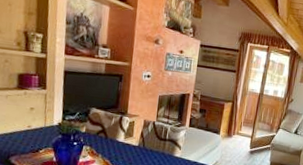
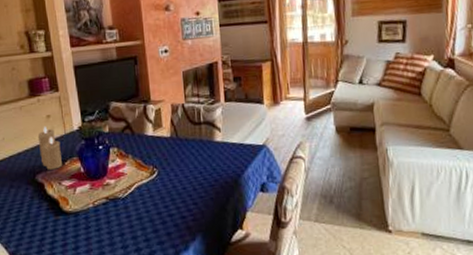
candle: none [17,117,39,155] -> present [37,127,63,170]

